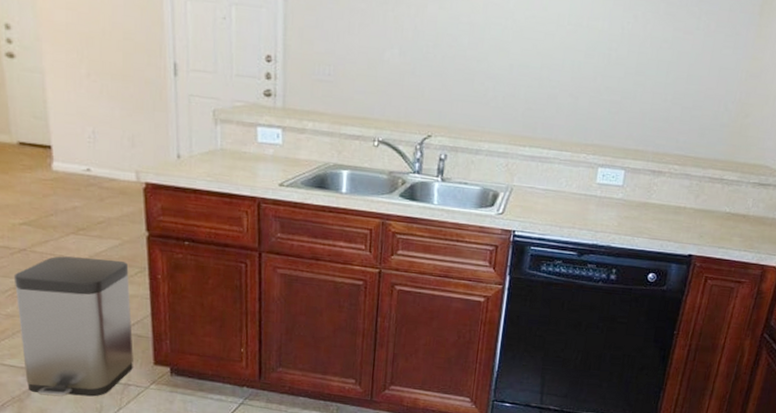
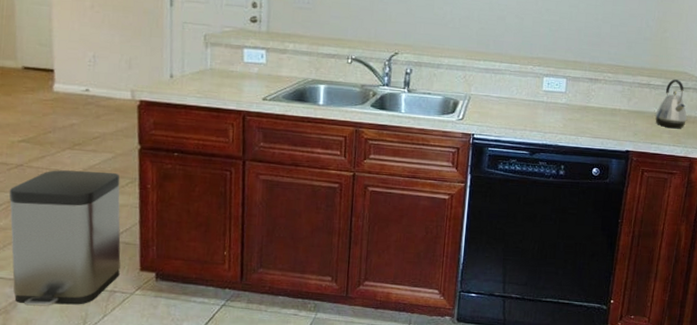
kettle: none [725,174,764,232] -> present [654,79,688,129]

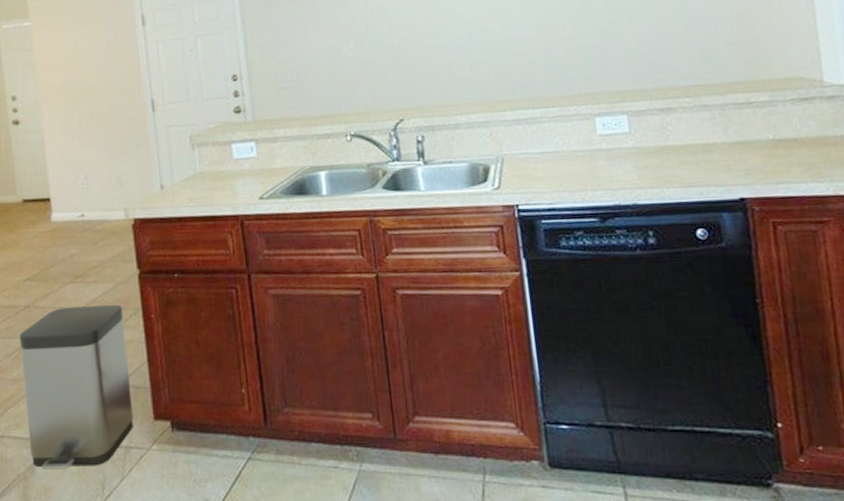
kettle: present [654,79,688,129] -> none [769,89,824,158]

